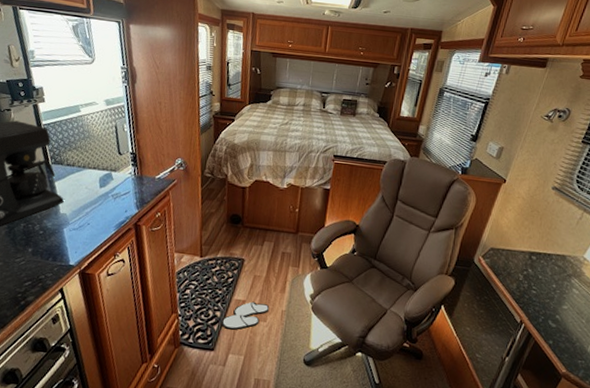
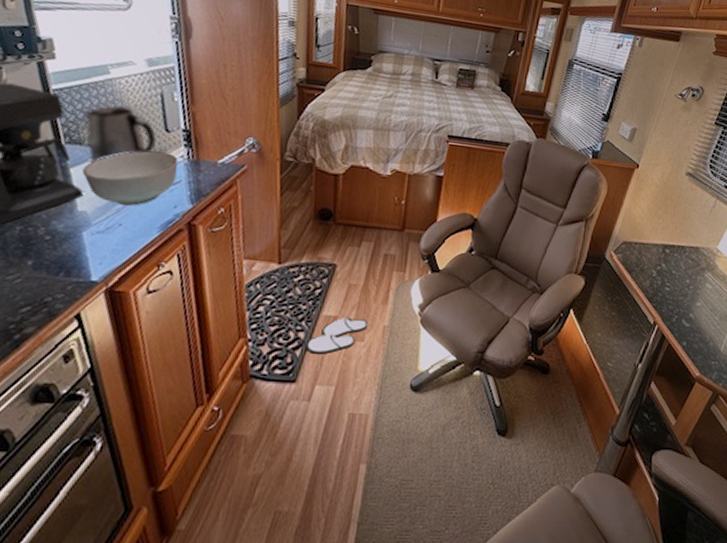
bowl: none [63,169,128,210] -> present [82,150,178,206]
kettle: none [64,135,113,178] -> present [84,105,157,163]

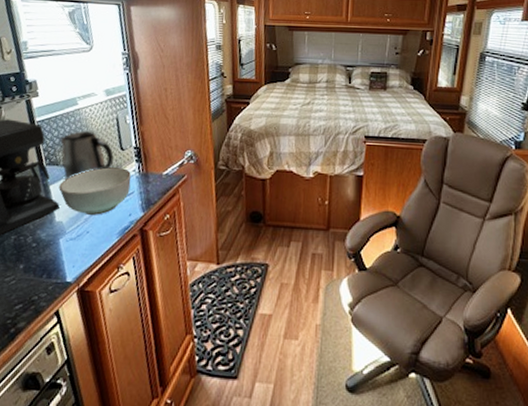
slippers: present [305,317,369,354] -> none [244,315,301,352]

